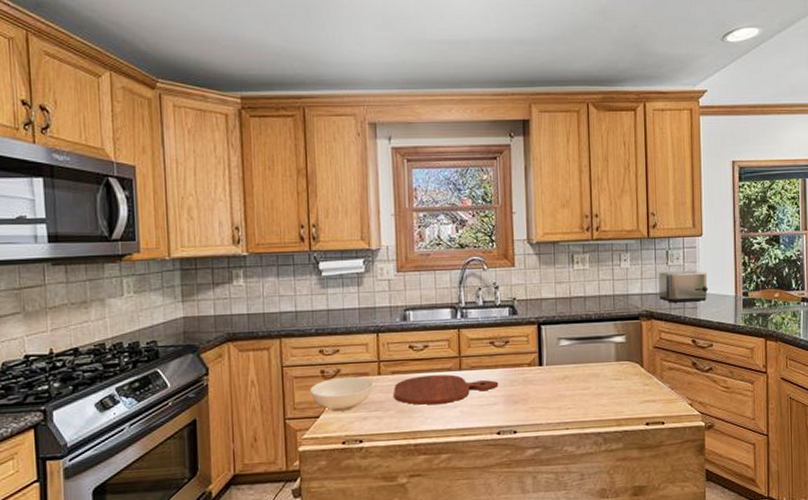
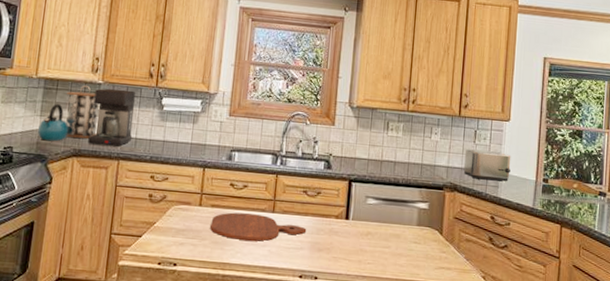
kettle: none [181,286,218,329] -> present [37,104,69,142]
spice rack: none [207,259,252,322] -> present [66,85,99,139]
coffee maker: none [241,259,292,325] -> present [88,88,135,147]
bowl: present [309,376,374,412] -> none [136,202,194,235]

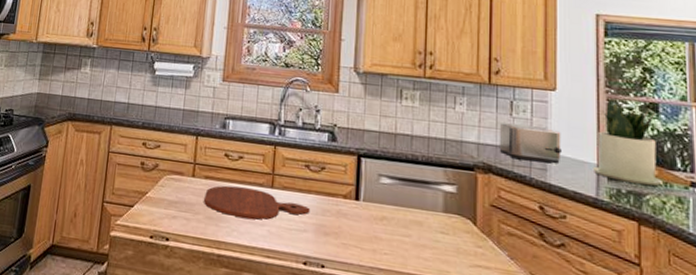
kettle: present [37,104,69,142] -> none [35,68,65,106]
spice rack: present [66,85,99,139] -> none [62,49,93,104]
coffee maker: present [88,88,135,147] -> none [82,52,128,112]
planter: none [532,131,580,197] -> present [592,103,662,187]

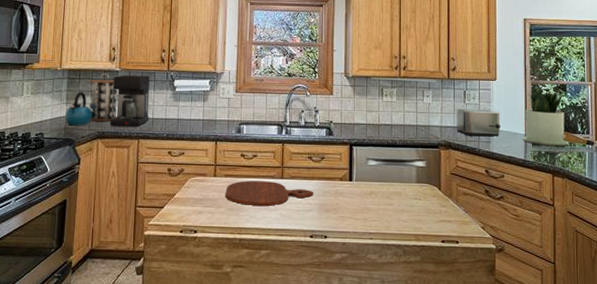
kettle: none [35,68,65,106] -> present [64,92,93,126]
spice rack: none [62,49,93,104] -> present [88,73,118,122]
coffee maker: none [82,52,128,112] -> present [110,75,150,127]

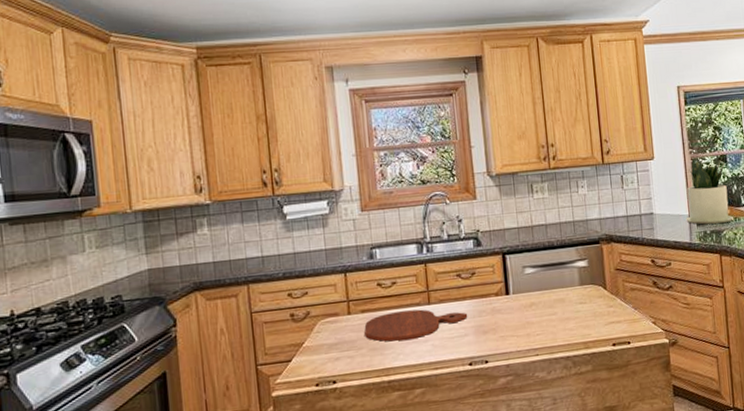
kettle: present [64,92,93,126] -> none [146,237,184,281]
spice rack: present [88,73,118,122] -> none [171,208,218,272]
coffee maker: present [110,75,150,127] -> none [204,205,259,274]
toaster: present [456,108,500,137] -> none [614,192,663,226]

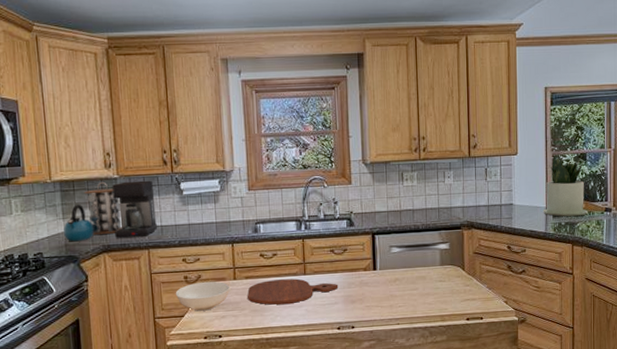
kettle: none [146,237,184,281] -> present [63,205,95,242]
spice rack: none [171,208,218,272] -> present [84,181,123,236]
coffee maker: none [204,205,259,274] -> present [112,180,158,238]
bowl: none [280,317,344,354] -> present [175,281,230,311]

